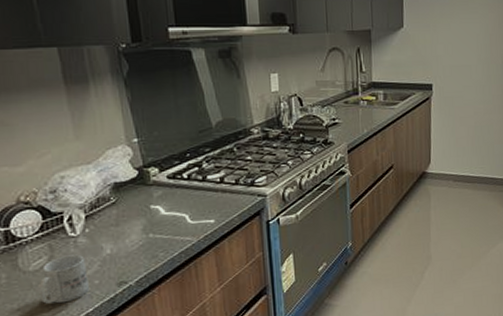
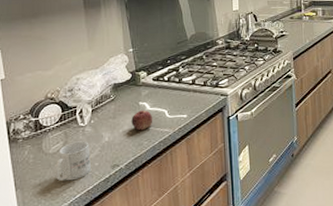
apple: none [140,215,170,241] -> present [131,110,153,131]

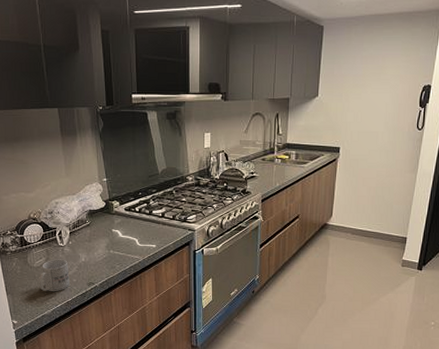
apple: present [131,110,153,131] -> none [105,237,125,255]

